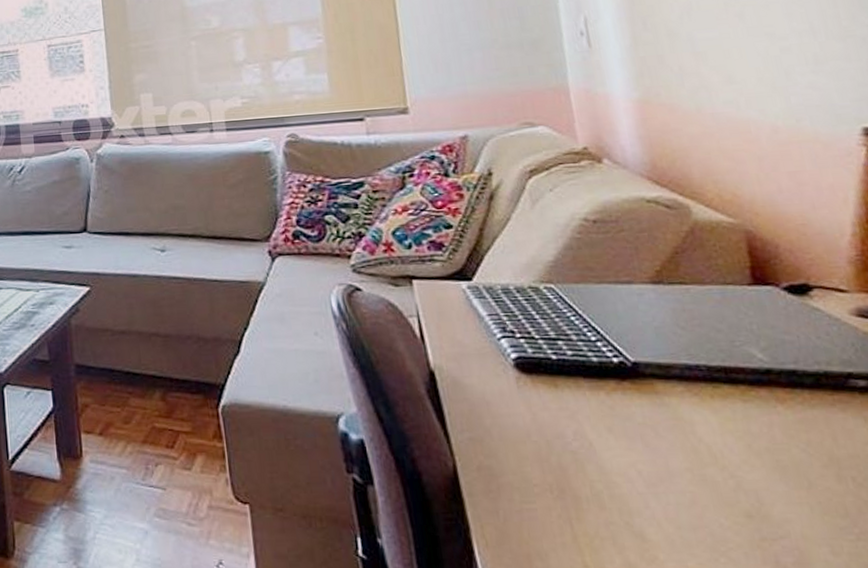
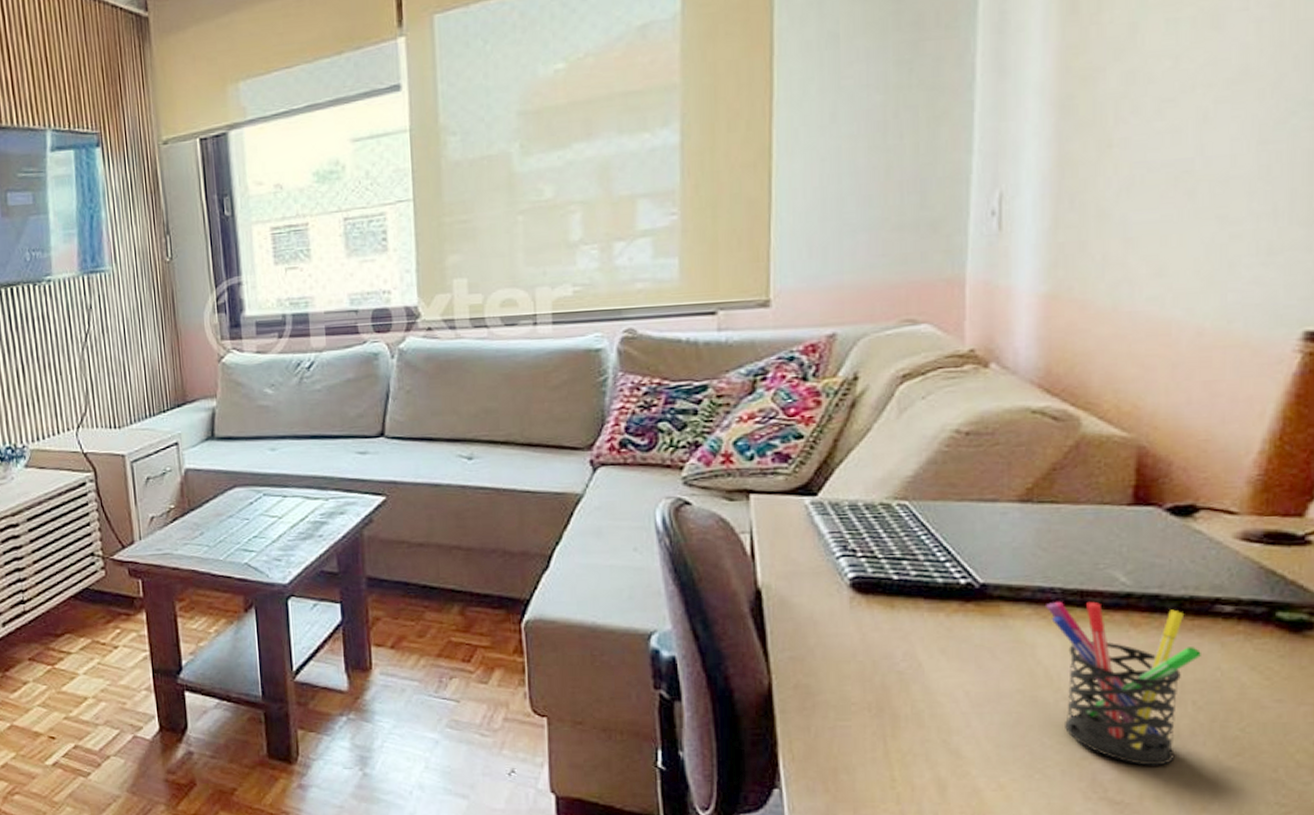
pen holder: none [695,378,849,547] -> present [1046,601,1201,766]

